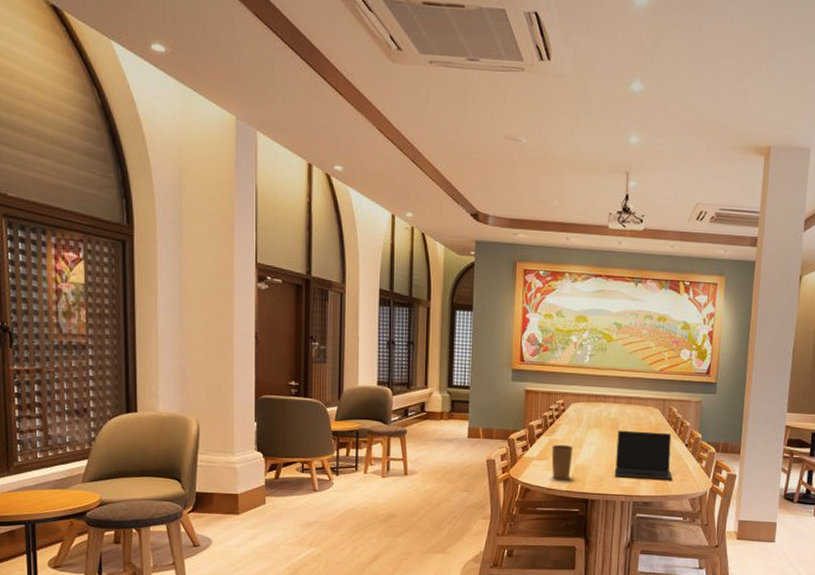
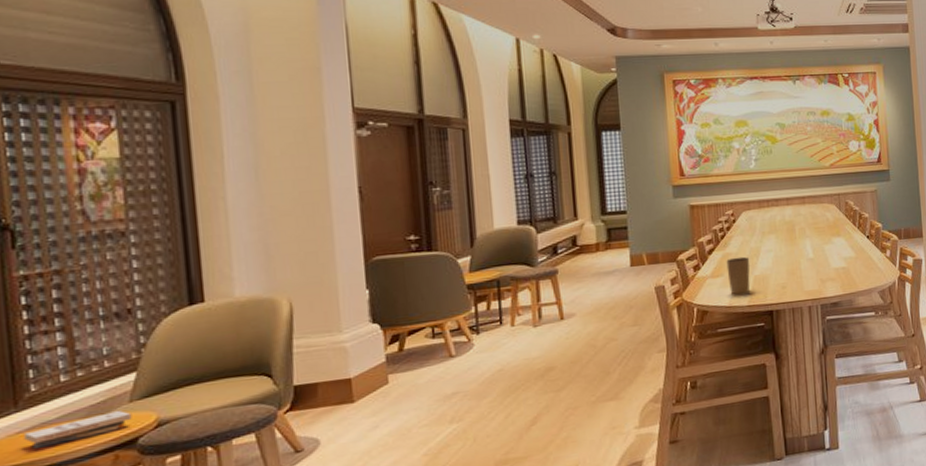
books: none [12,488,83,506] -> present [23,410,132,449]
laptop: present [615,430,673,480] -> none [795,227,859,282]

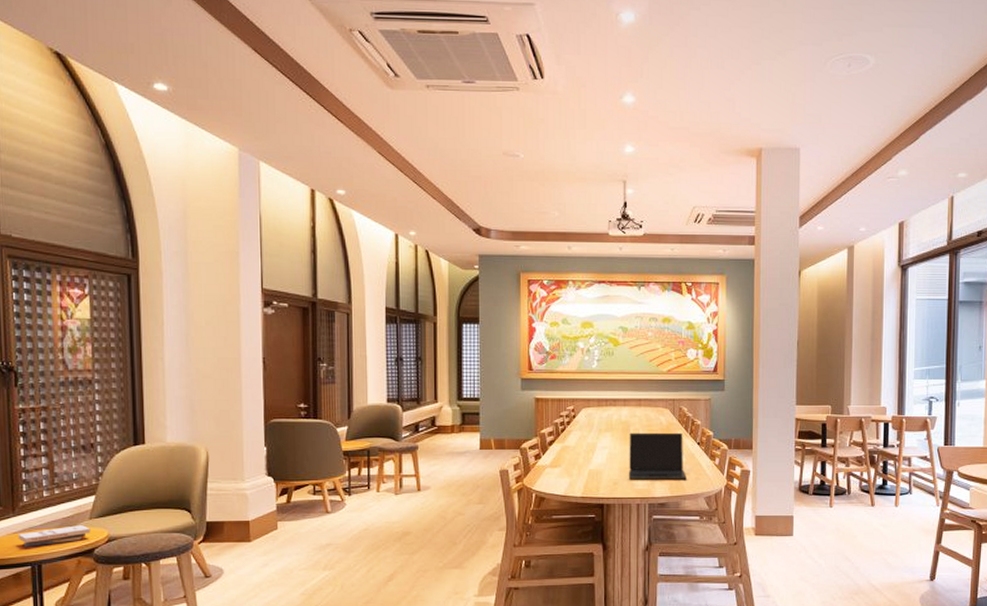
cup: present [726,256,750,294] -> none [564,450,586,484]
laptop: none [795,227,859,282] -> present [629,432,687,480]

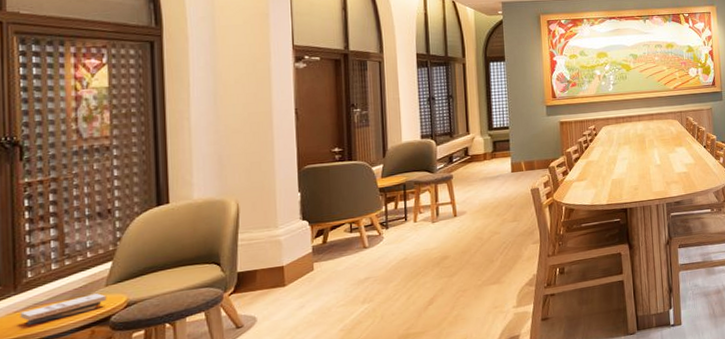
laptop: present [629,432,687,480] -> none [645,139,697,185]

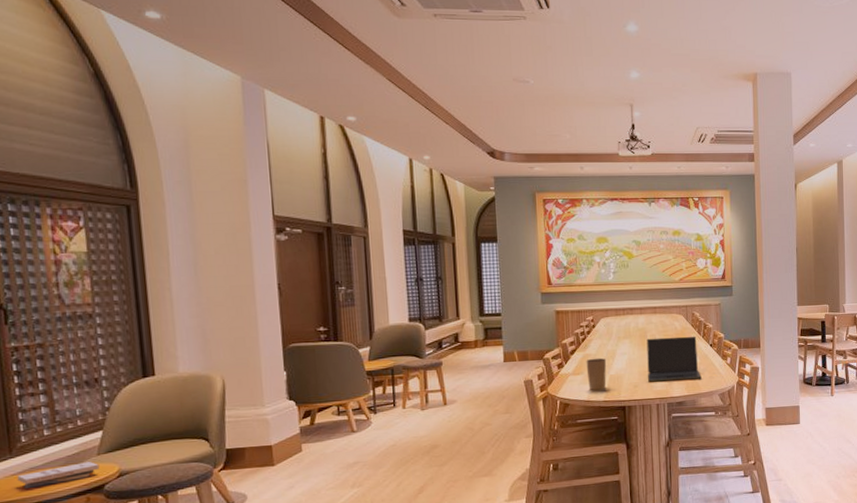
cup: none [589,163,609,195] -> present [586,358,607,390]
laptop: none [645,139,697,185] -> present [646,336,702,382]

